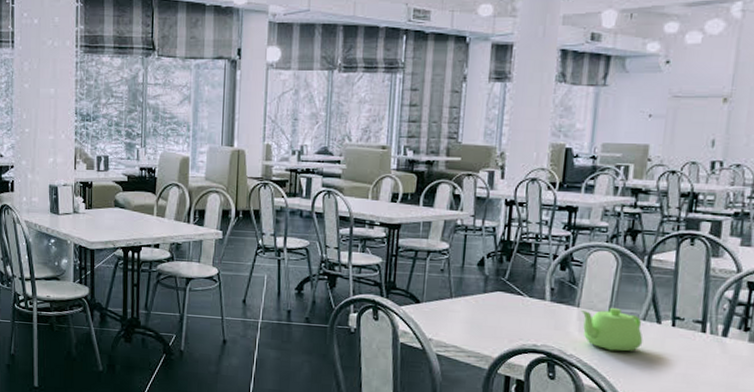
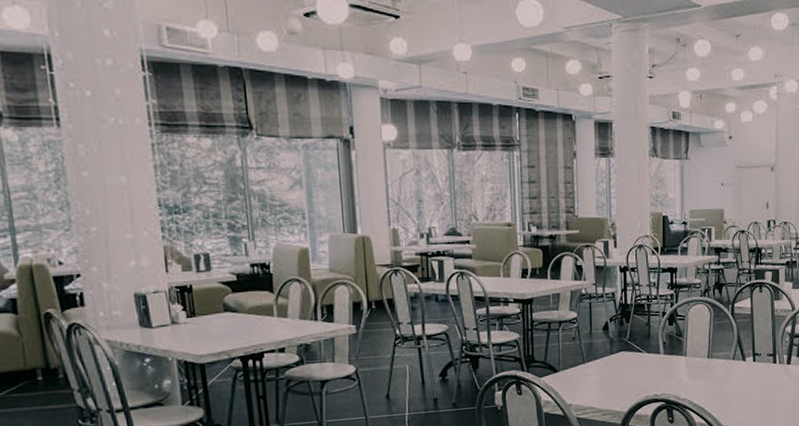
teapot: present [580,307,643,352] -> none [687,352,735,390]

